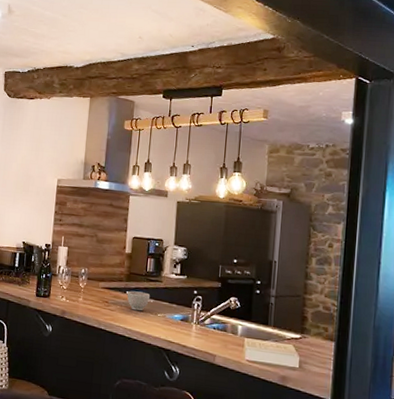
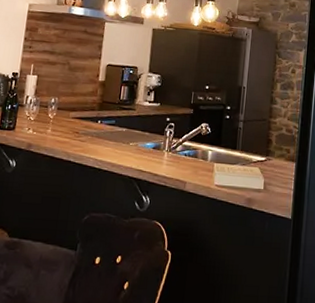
bowl: present [127,290,151,311] -> none [98,120,123,141]

